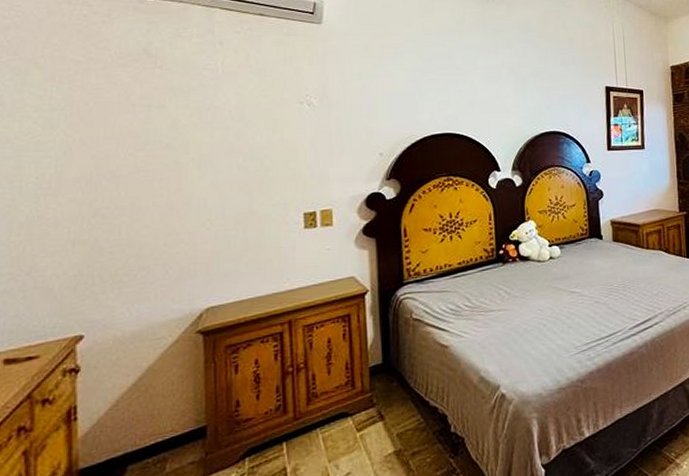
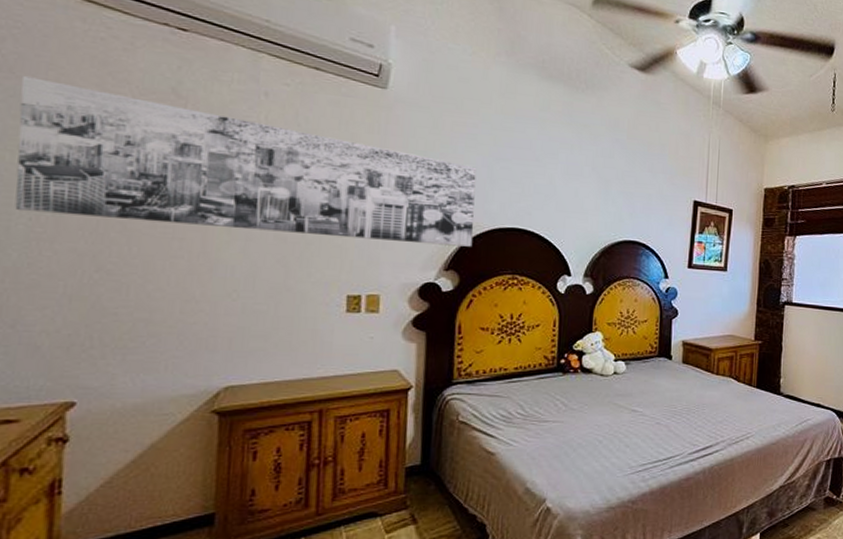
wall art: none [23,56,409,172] -> present [14,76,477,247]

